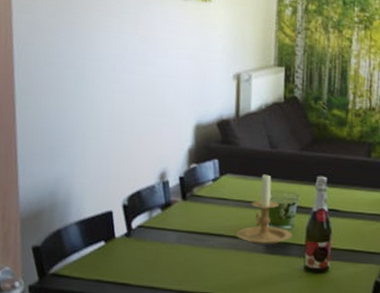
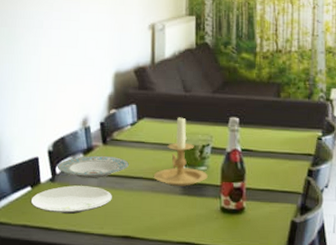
plate: none [104,241,192,270] -> present [30,185,112,214]
plate: none [132,211,210,235] -> present [57,155,129,179]

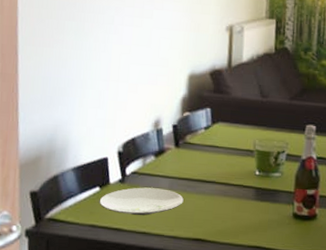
plate: present [57,155,129,179] -> none [127,158,202,182]
candle holder: present [153,115,208,187] -> none [226,120,282,192]

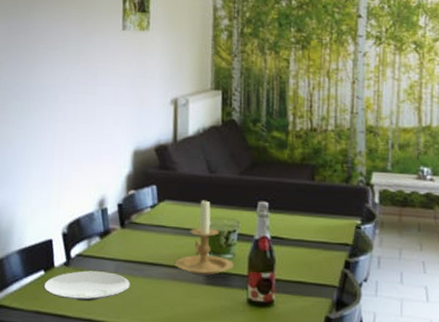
candle holder: none [226,120,282,192] -> present [174,198,234,276]

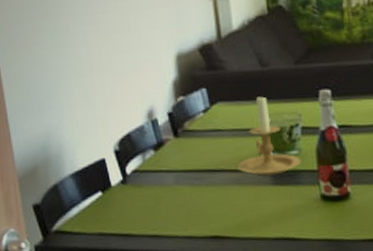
plate: present [43,271,130,301] -> none [103,185,193,218]

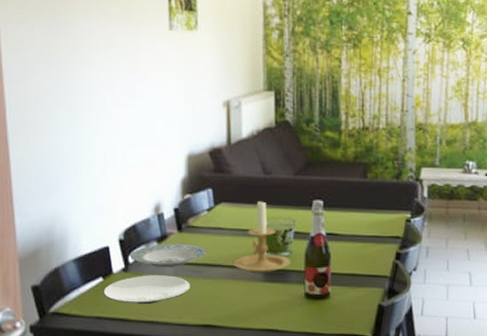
plate: none [103,185,193,218] -> present [103,275,190,304]
plate: none [126,149,207,177] -> present [129,243,207,268]

